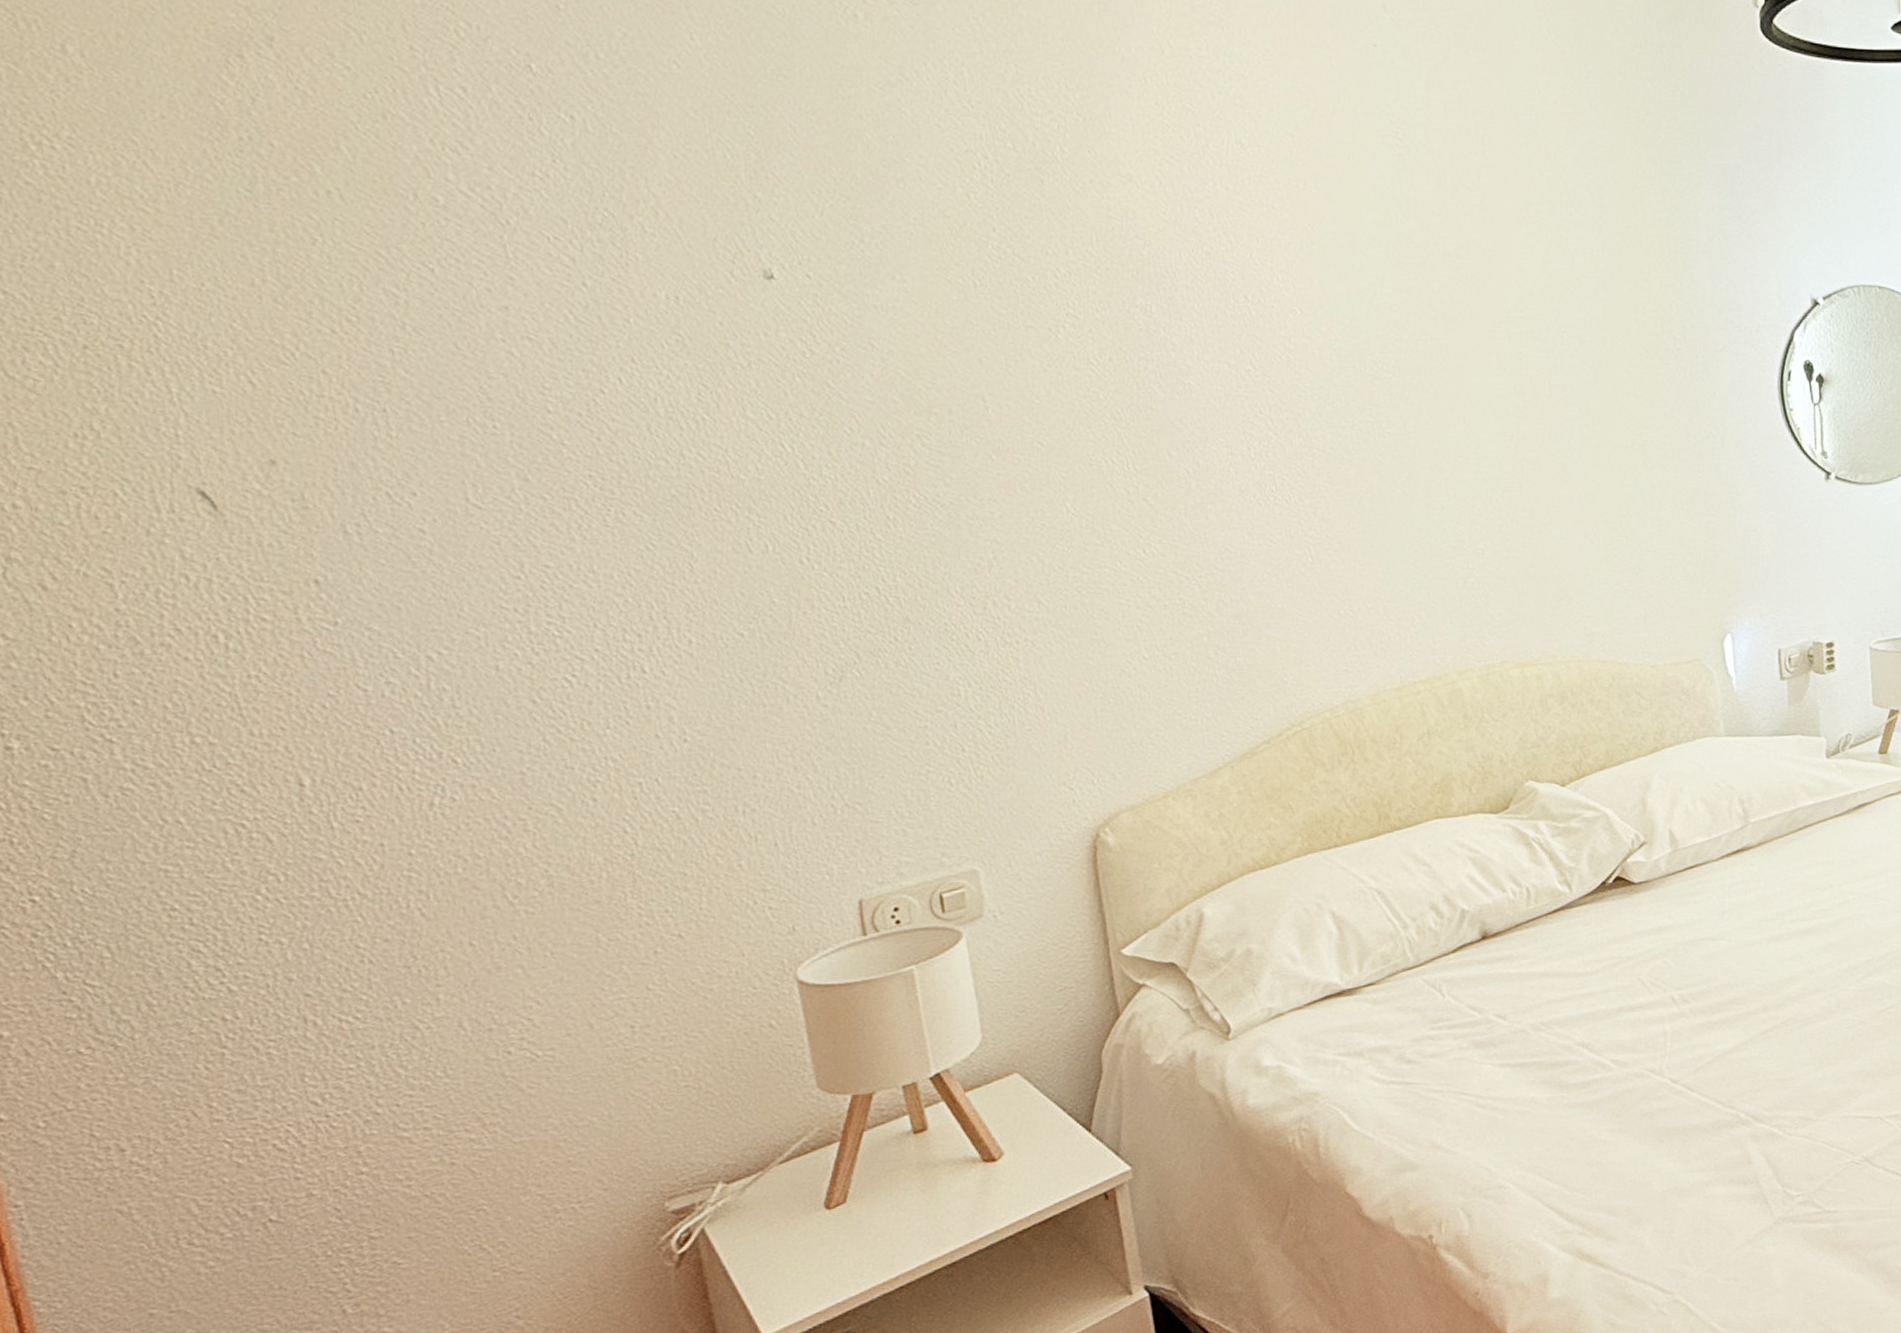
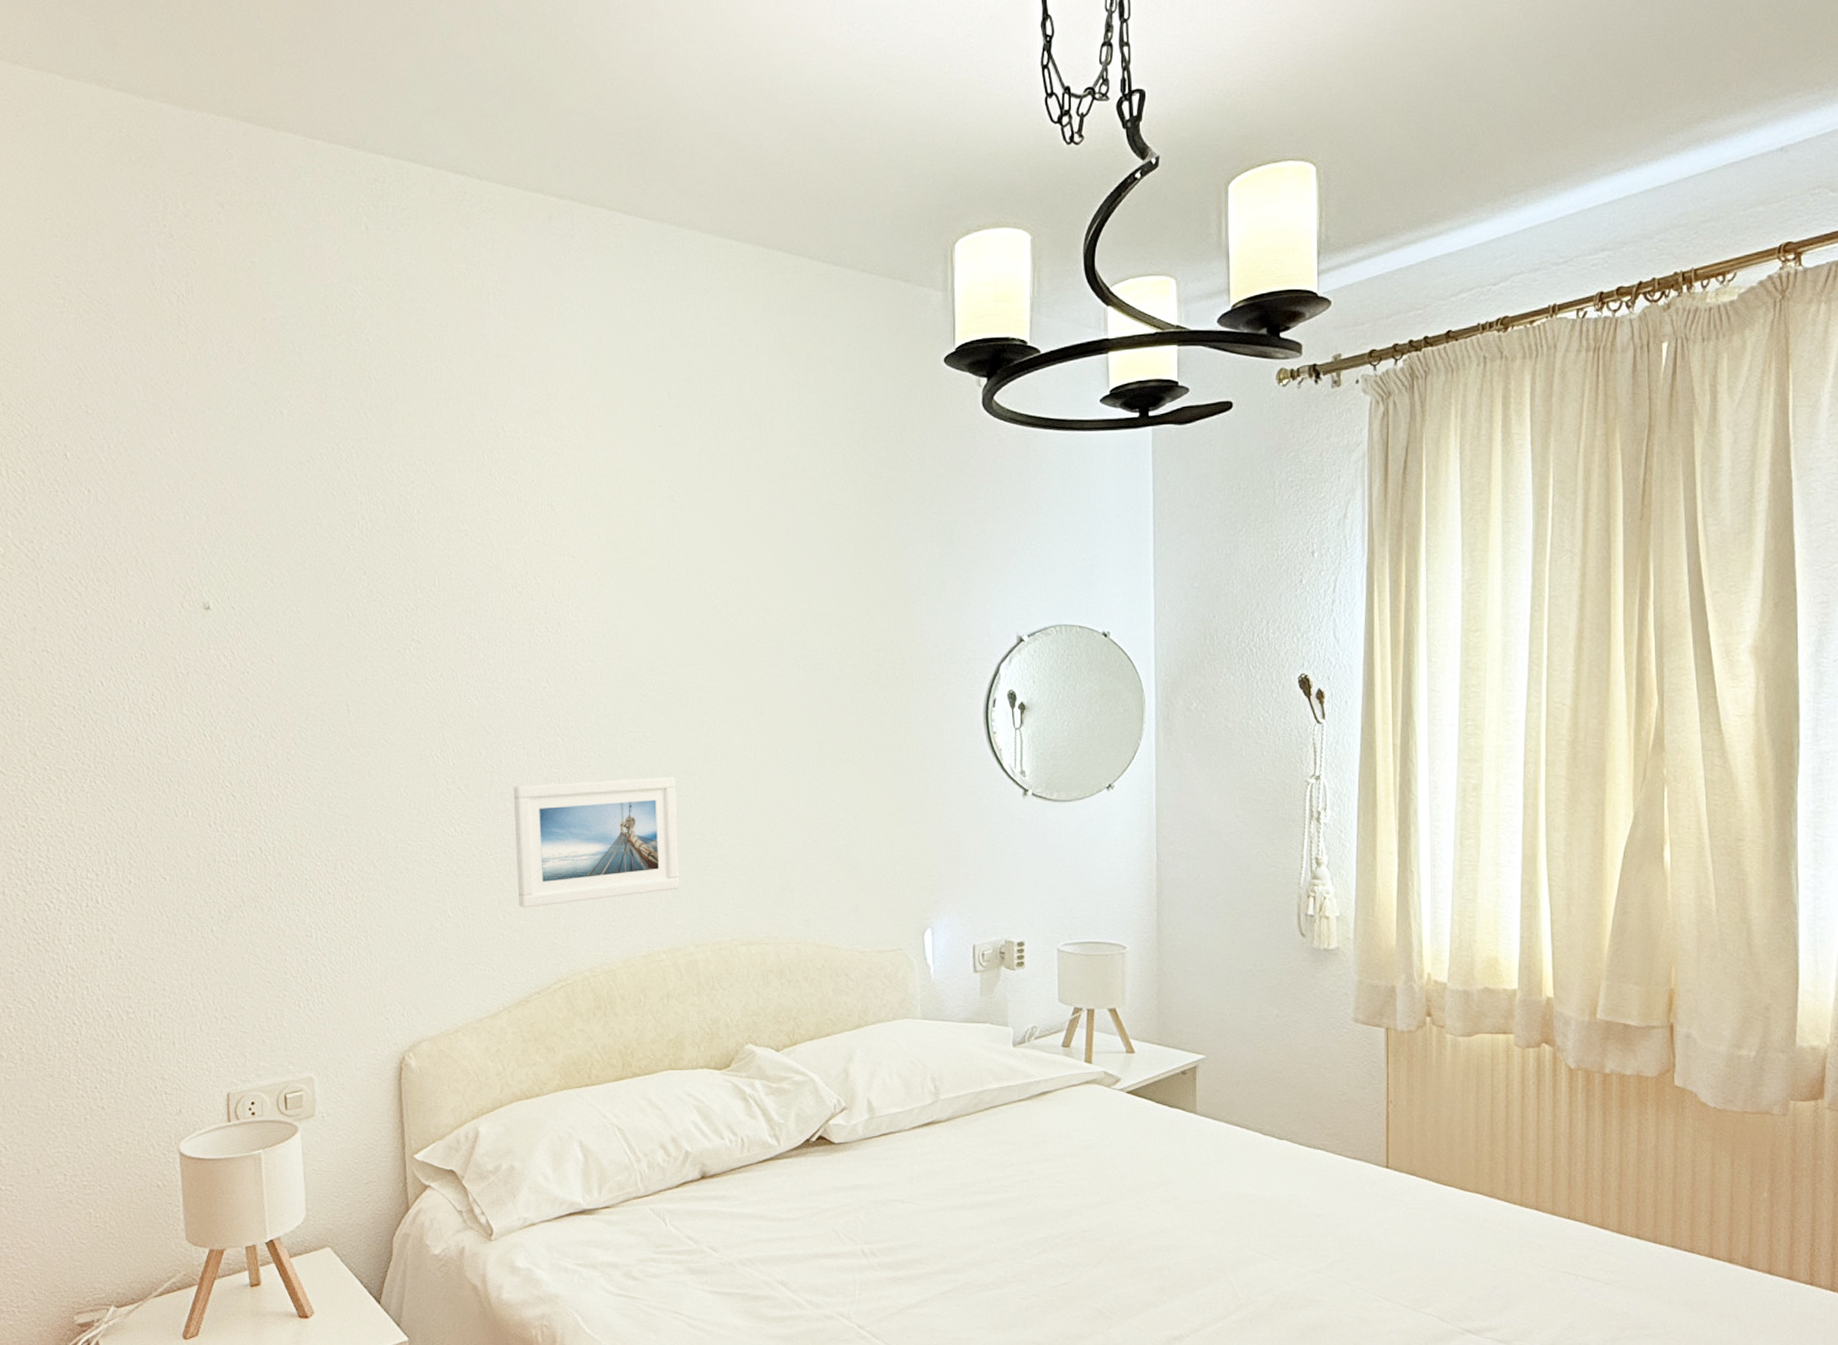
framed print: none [1216,474,1435,642] -> present [513,776,680,908]

